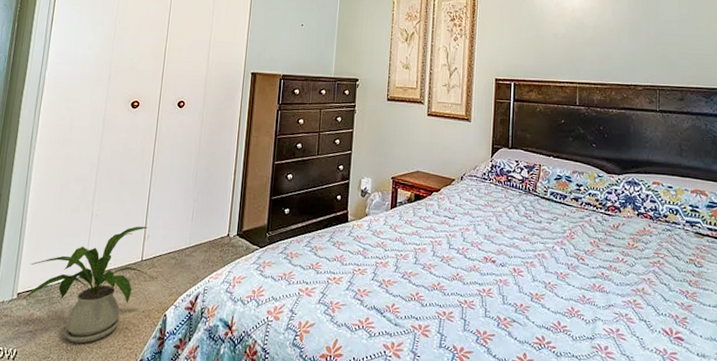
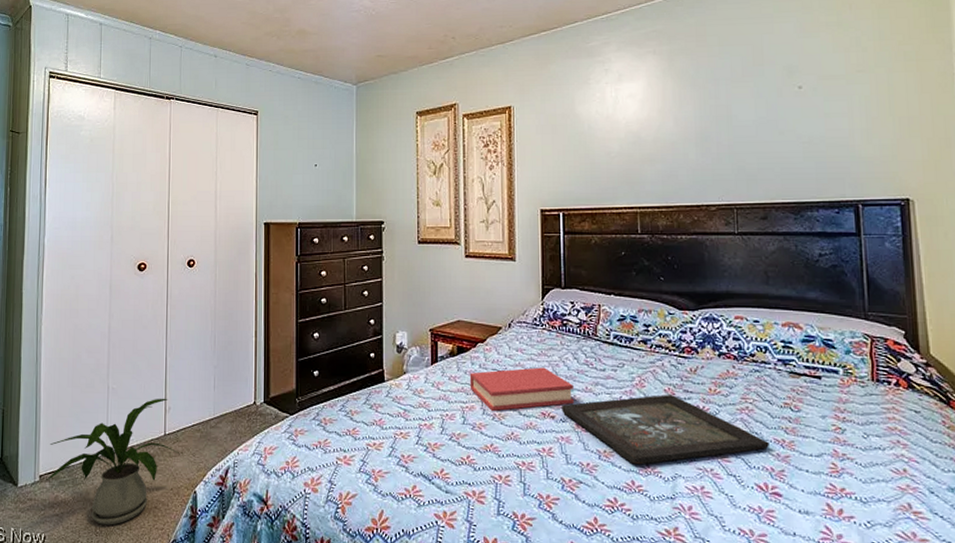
hardback book: none [423,216,513,254] -> present [469,367,574,411]
tray: none [502,246,675,308] -> present [562,394,769,465]

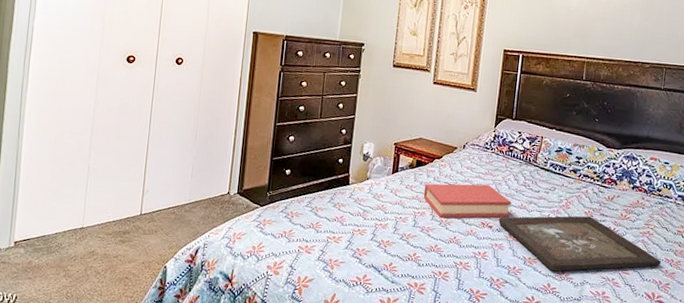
house plant: present [45,398,180,525] -> none [19,181,154,291]

